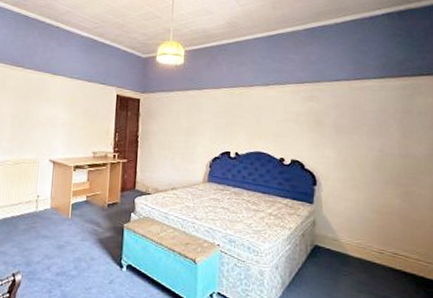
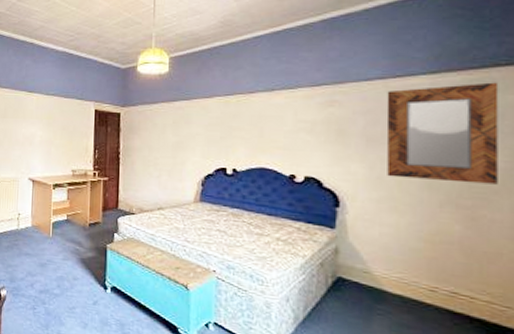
home mirror: none [350,87,423,167] -> present [386,82,499,185]

